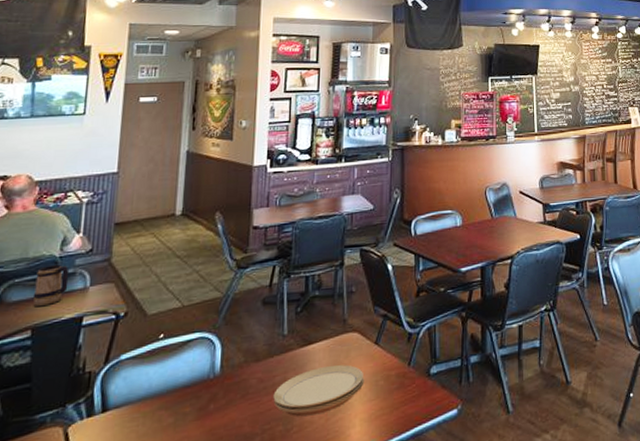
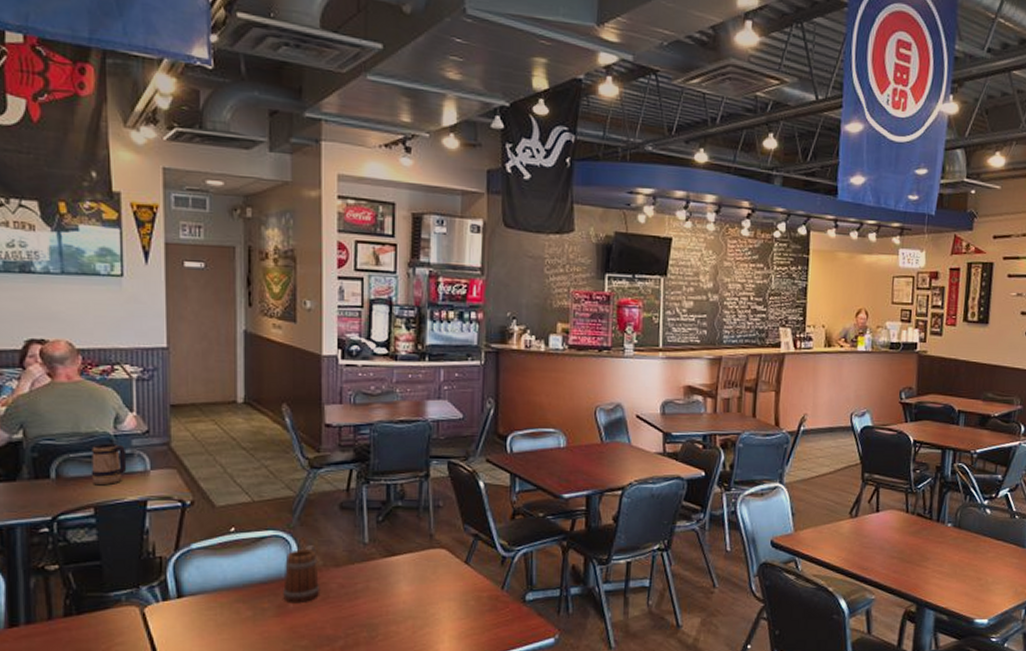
beer mug: none [205,343,241,404] -> present [283,545,321,602]
plate: present [273,365,365,417] -> none [356,580,454,626]

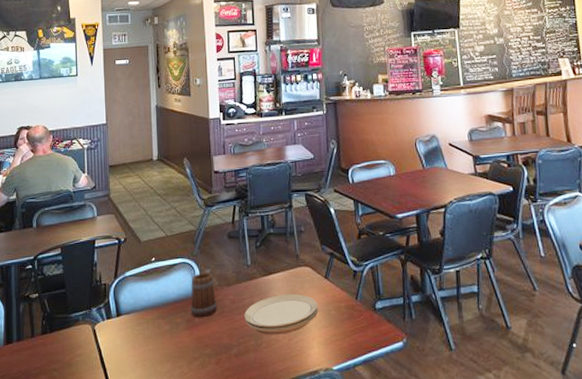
beer mug: present [92,443,127,486] -> none [59,198,82,231]
plate: none [356,580,454,626] -> present [244,294,319,335]

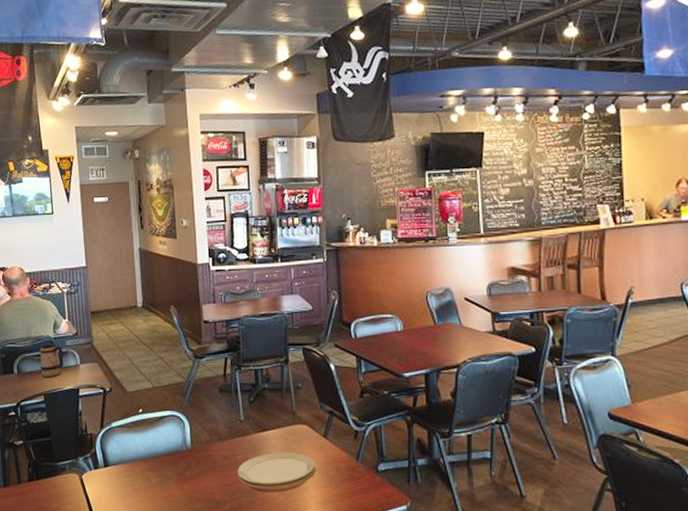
beer mug: none [59,198,82,231] -> present [40,345,64,378]
beer mug: present [190,269,218,317] -> none [180,423,209,471]

